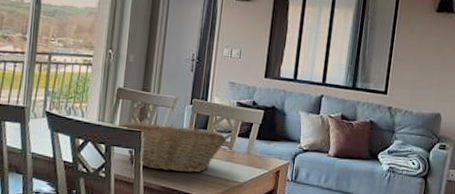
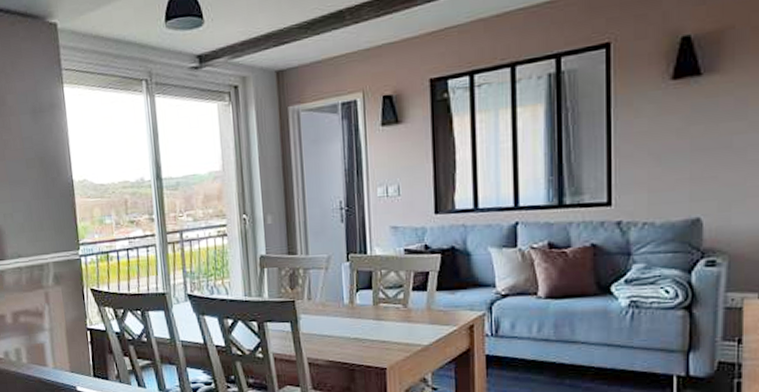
fruit basket: present [116,122,226,173] -> none [266,287,398,343]

